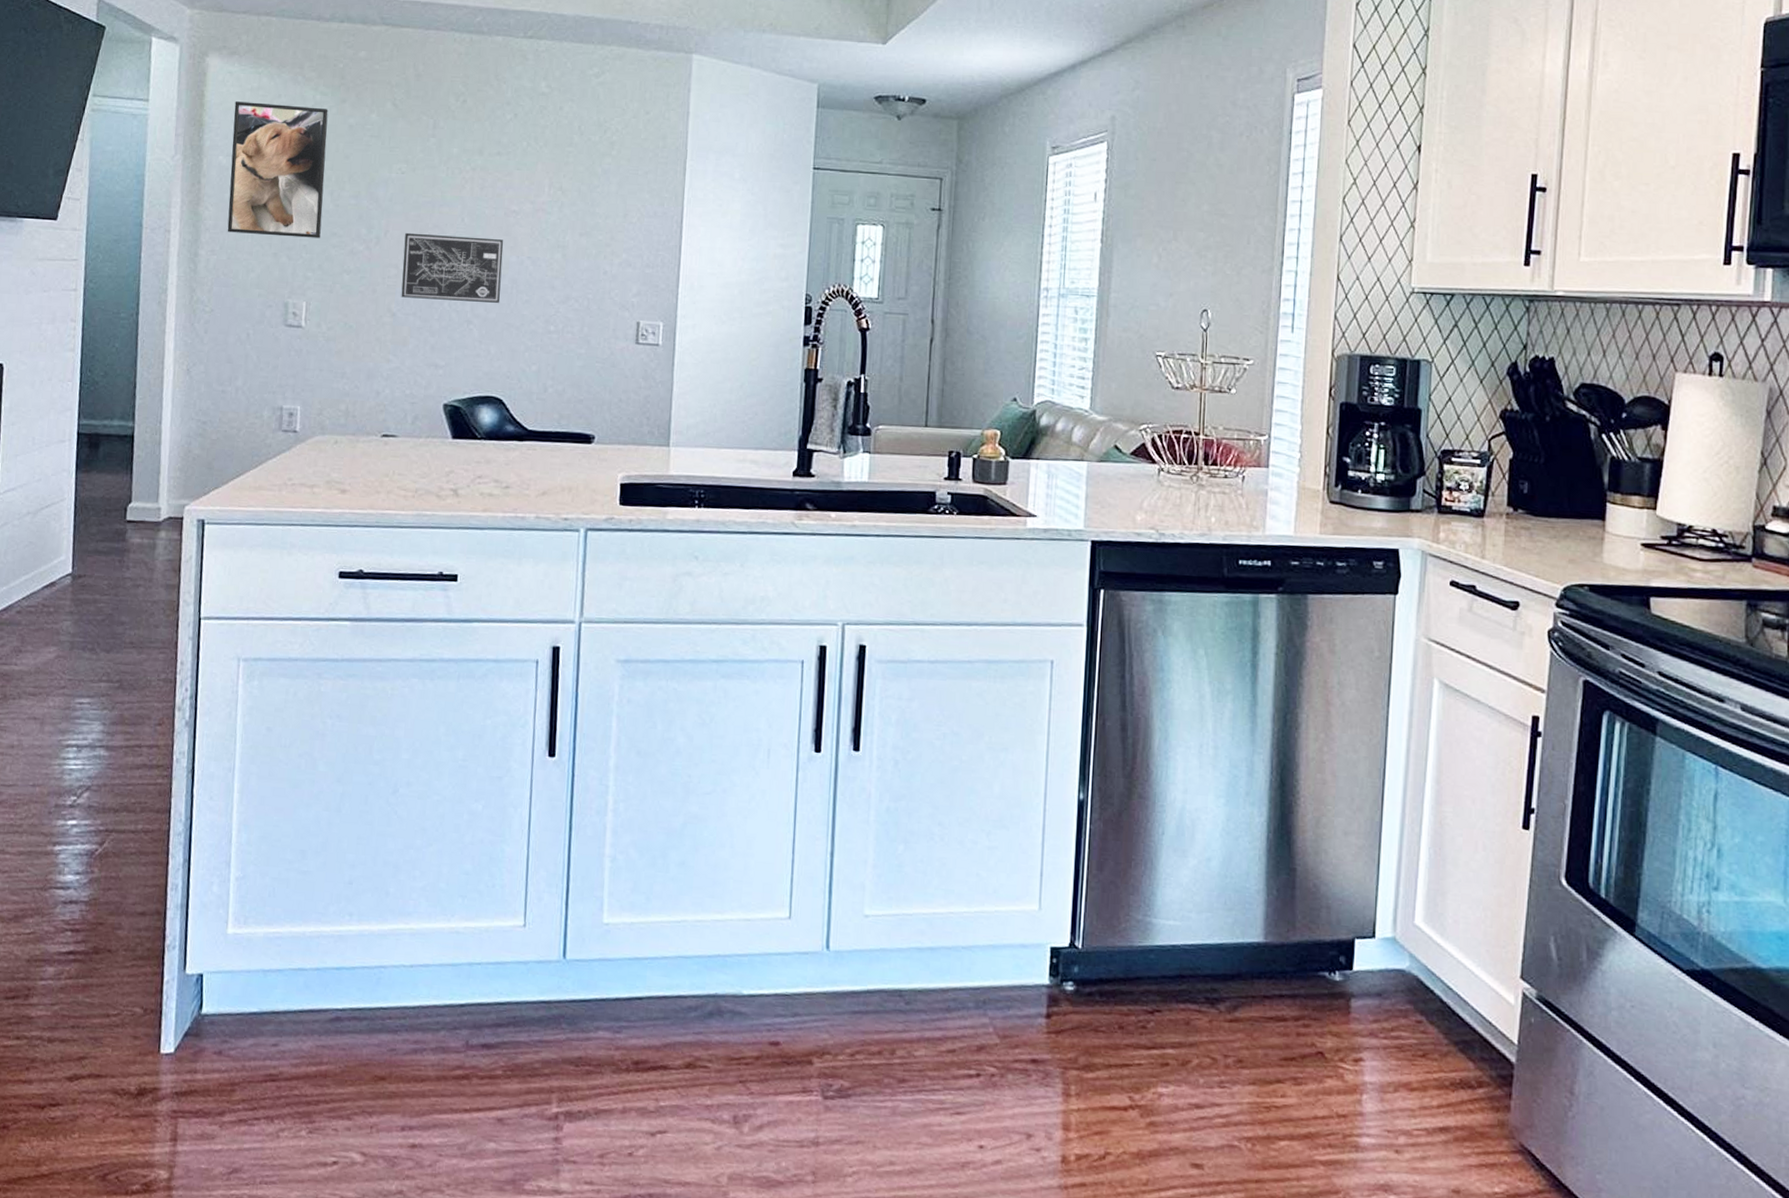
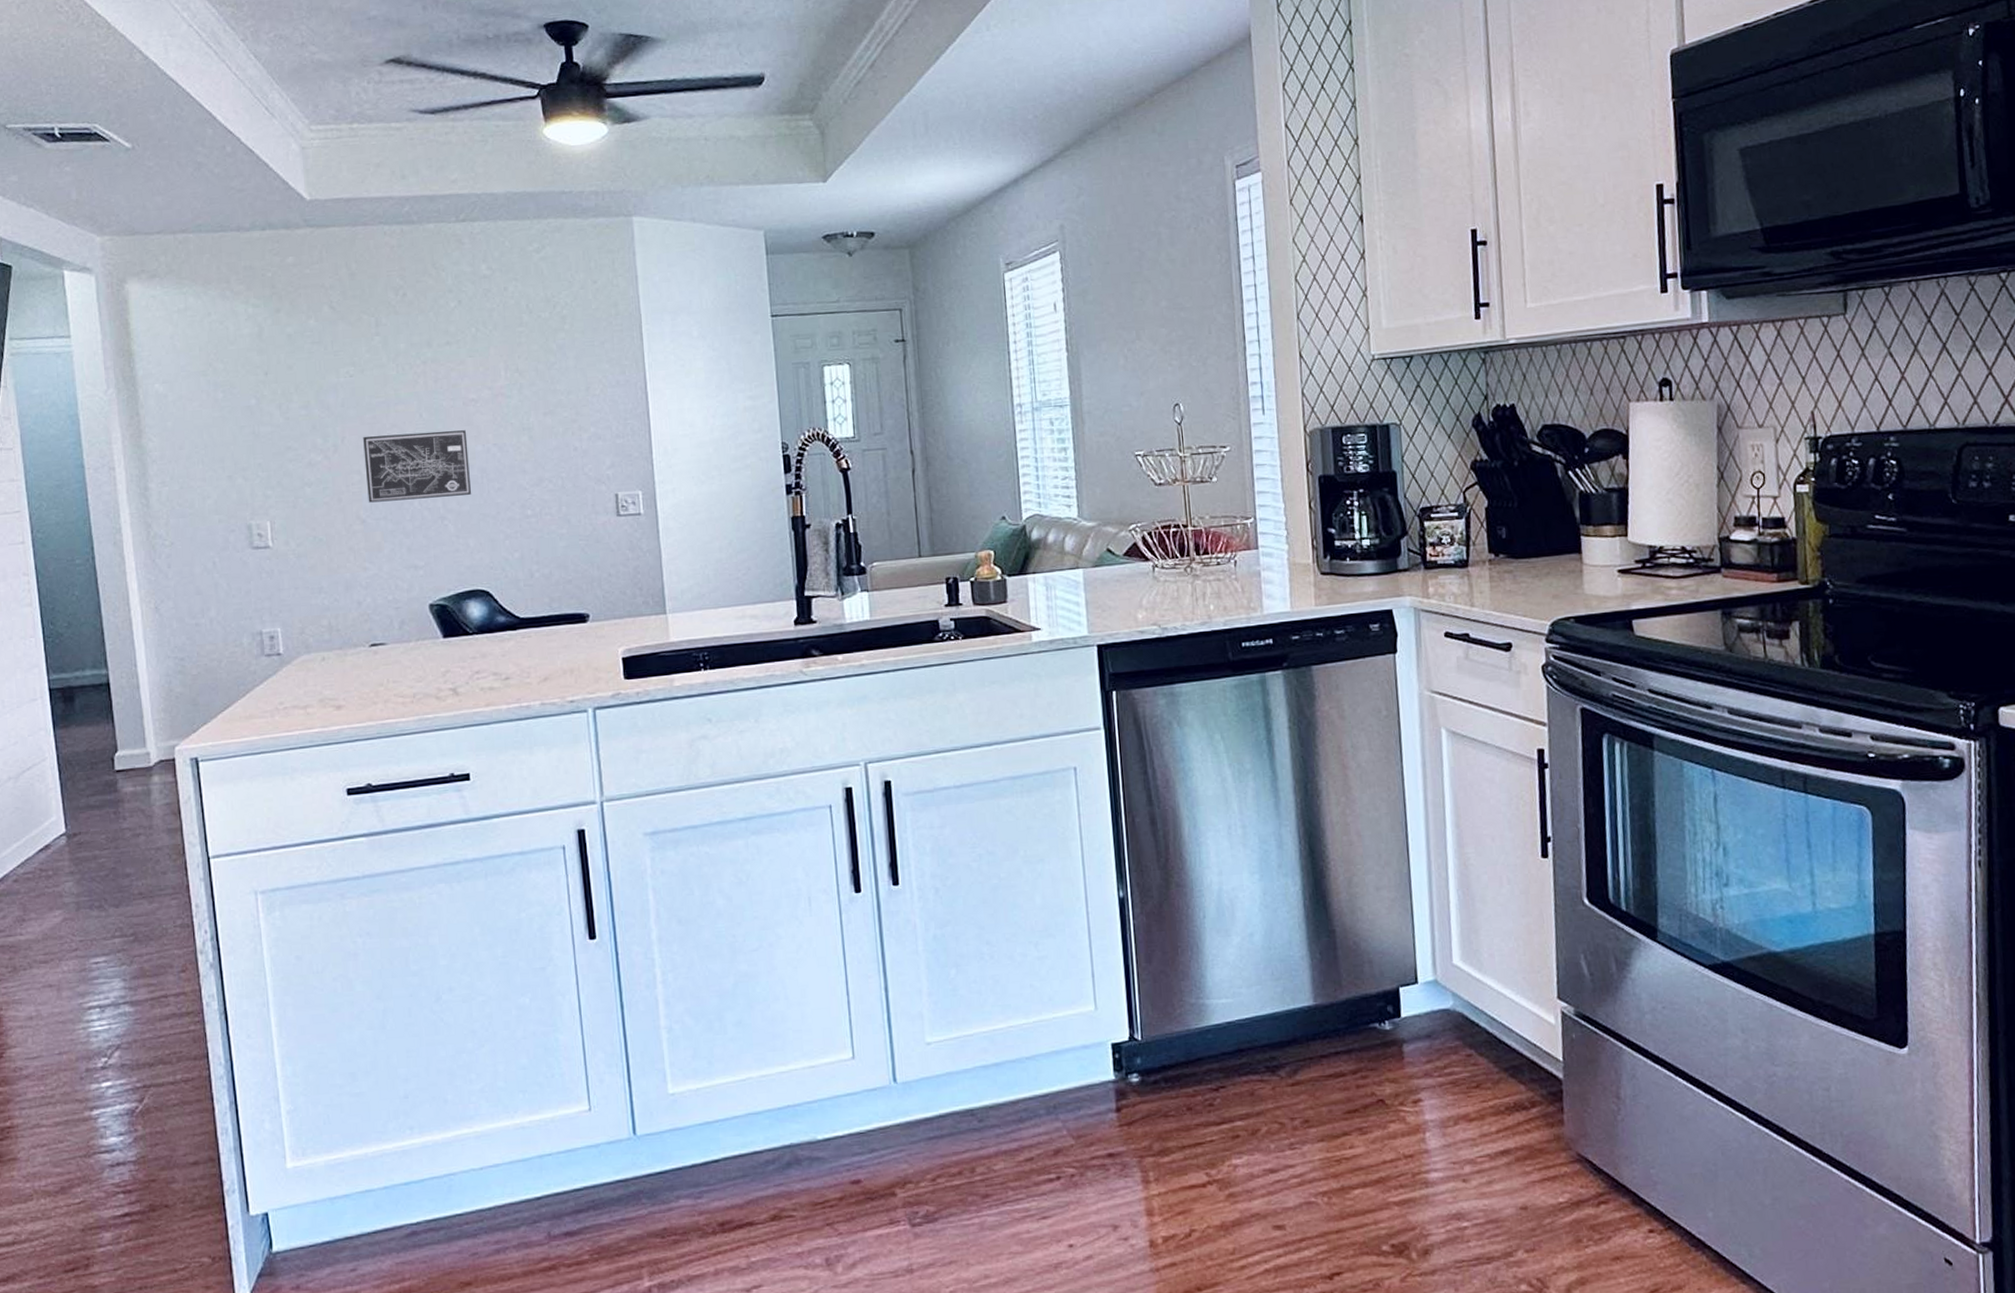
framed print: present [227,101,328,238] -> none [163,321,275,461]

